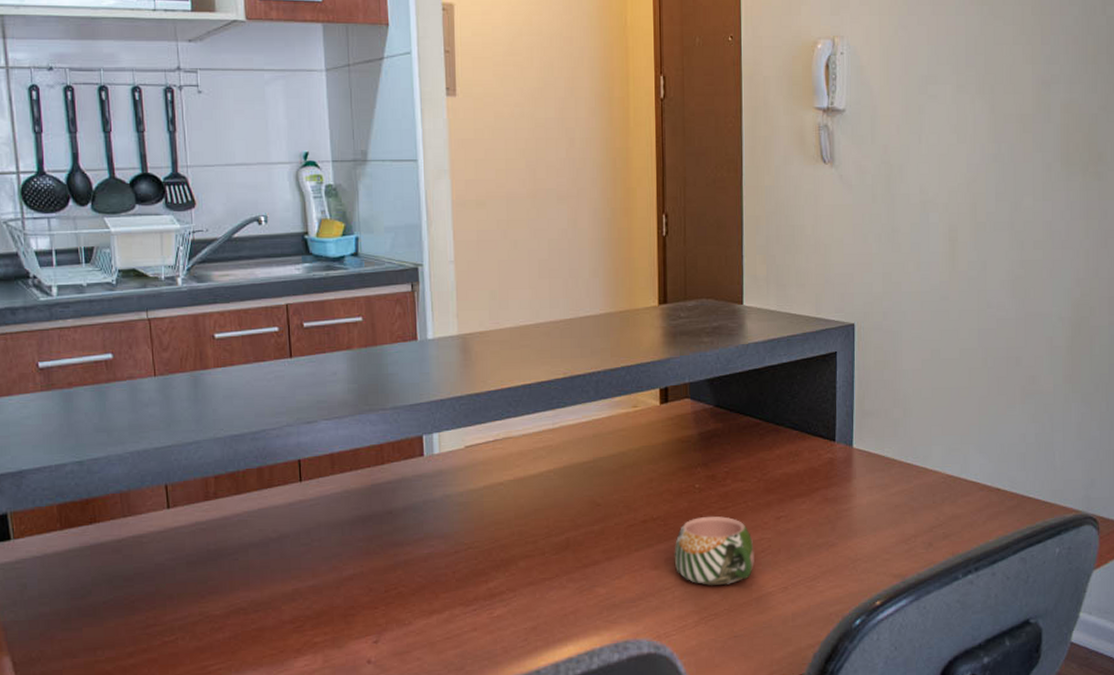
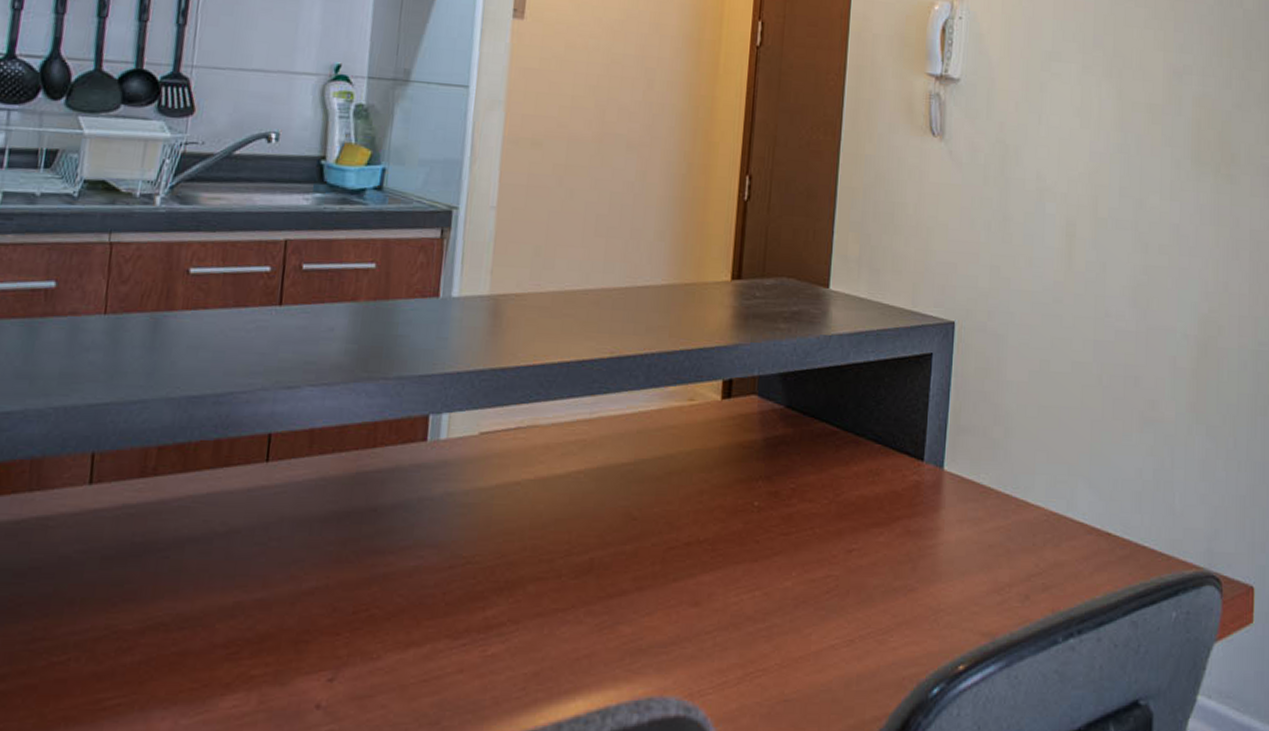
mug: present [674,516,754,586] -> none [719,542,818,633]

